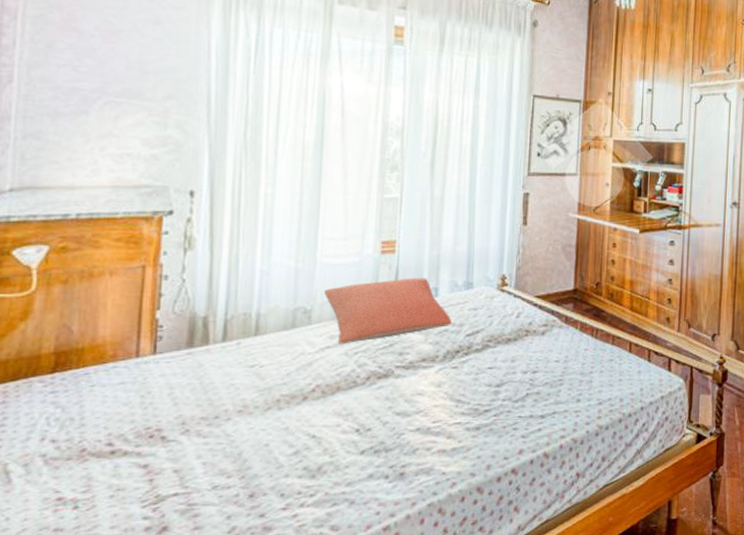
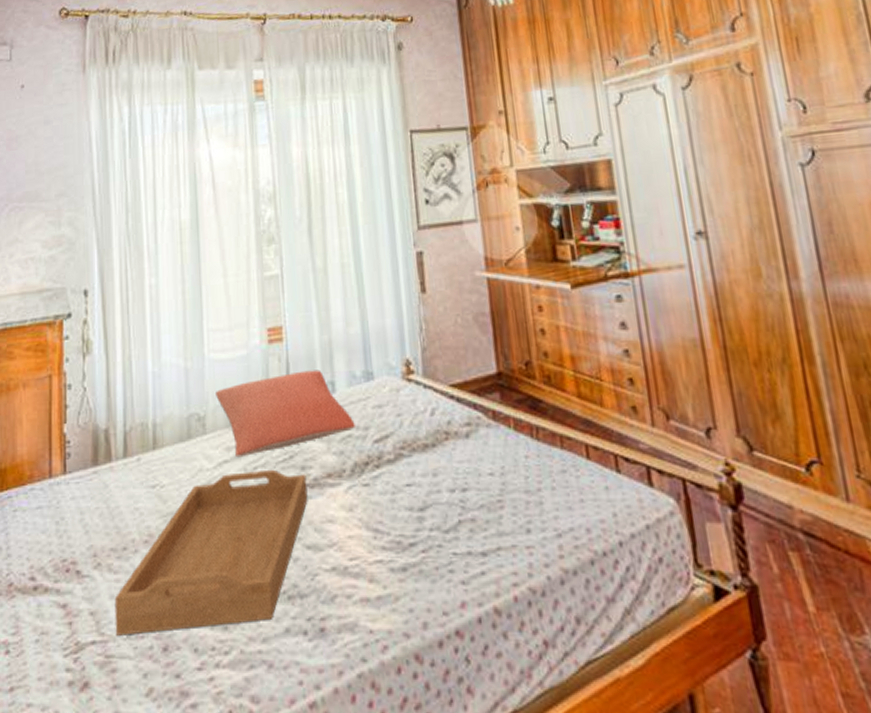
serving tray: none [200,354,403,488] -> present [114,469,308,636]

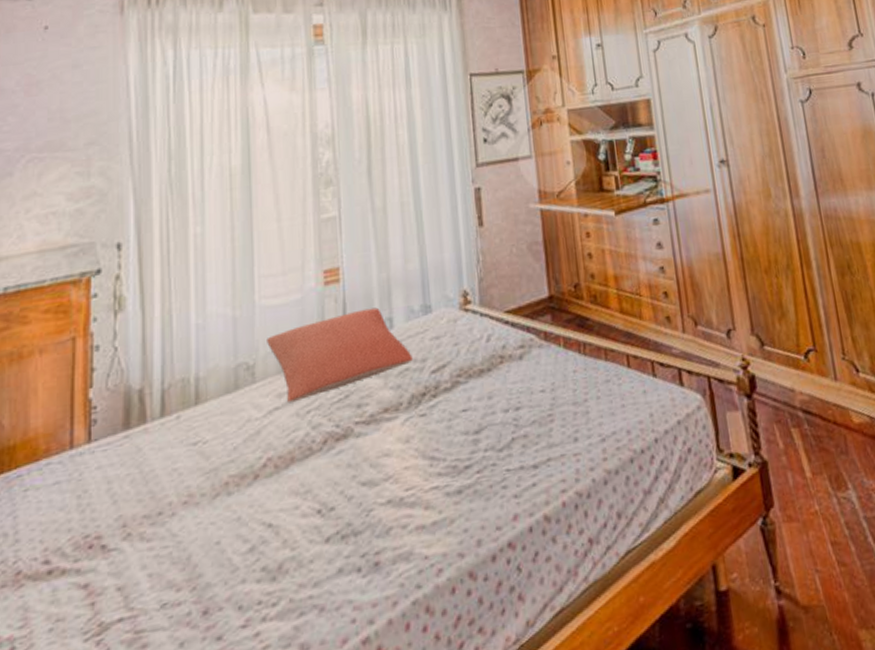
serving tray: present [114,469,308,636] -> none [147,410,364,608]

